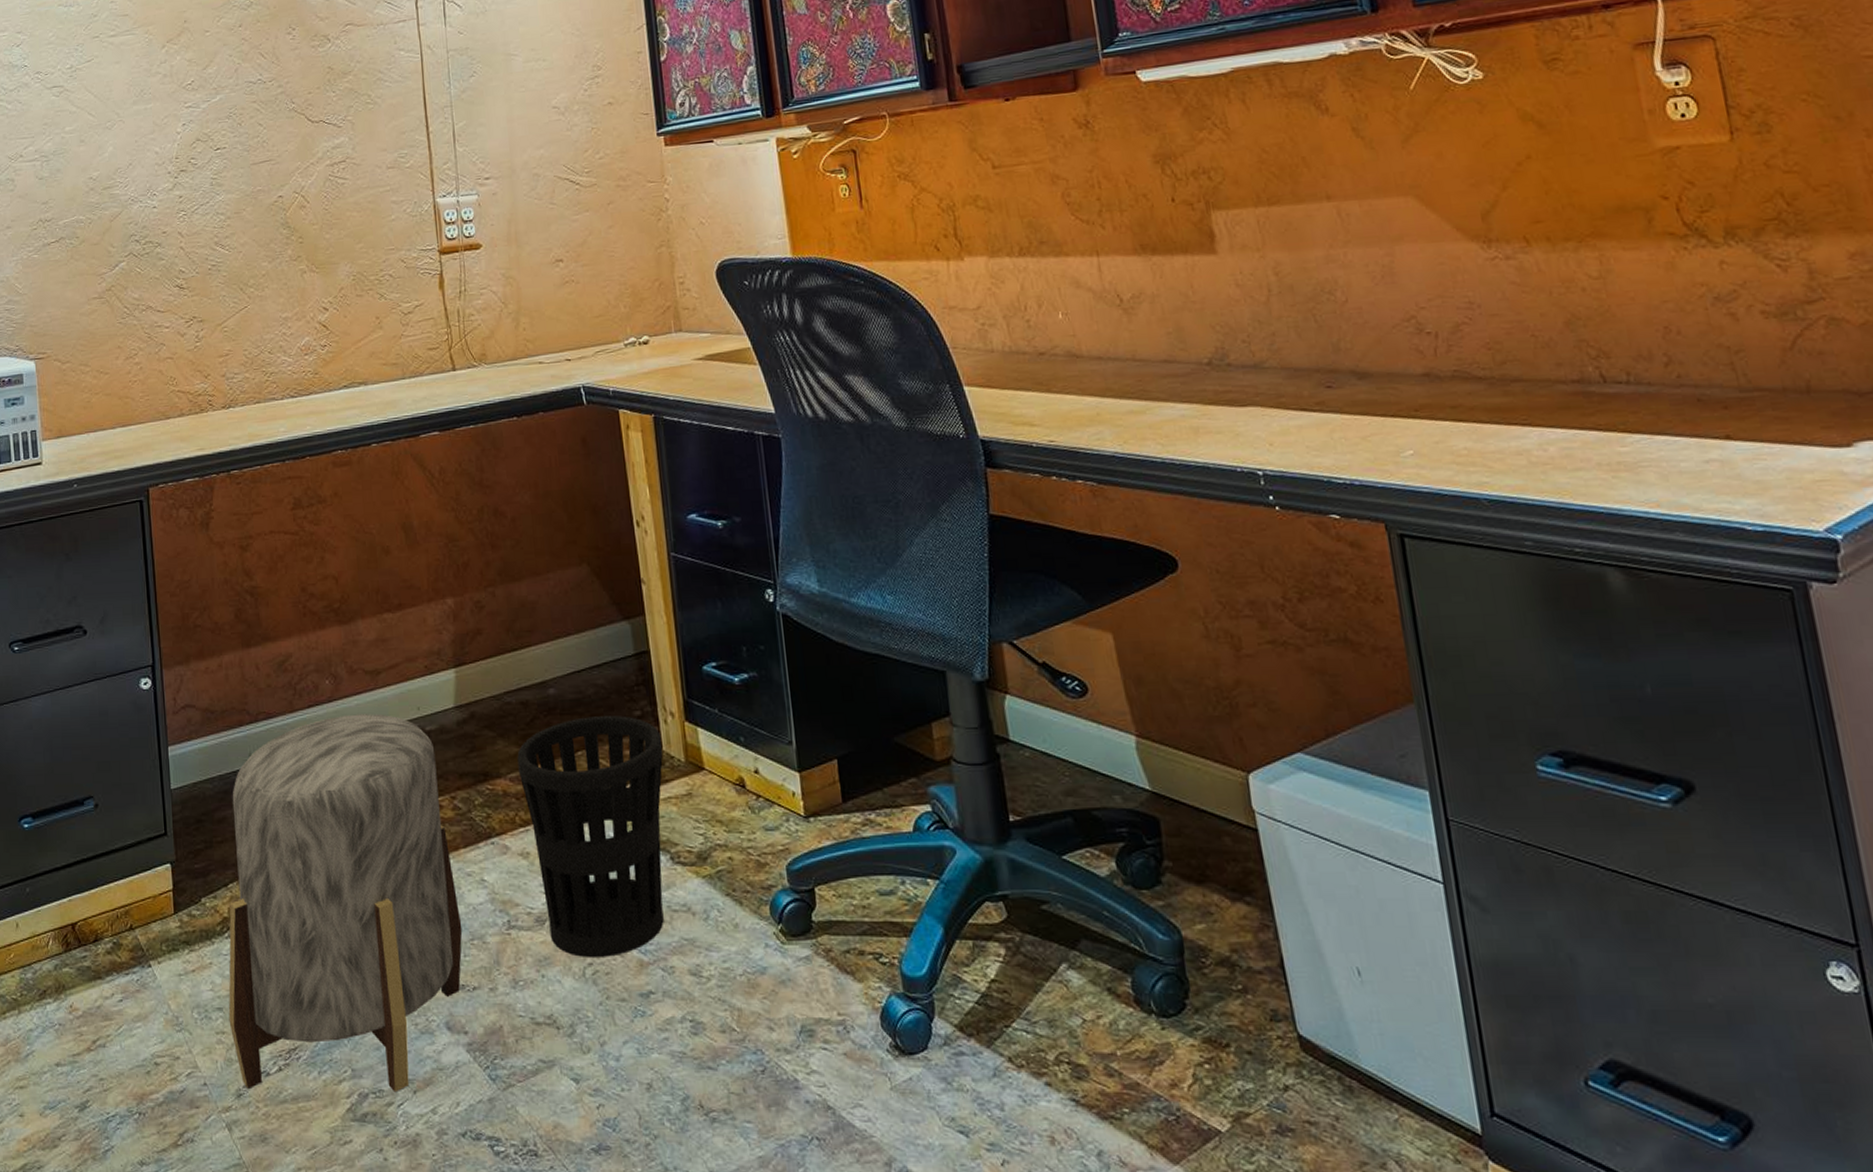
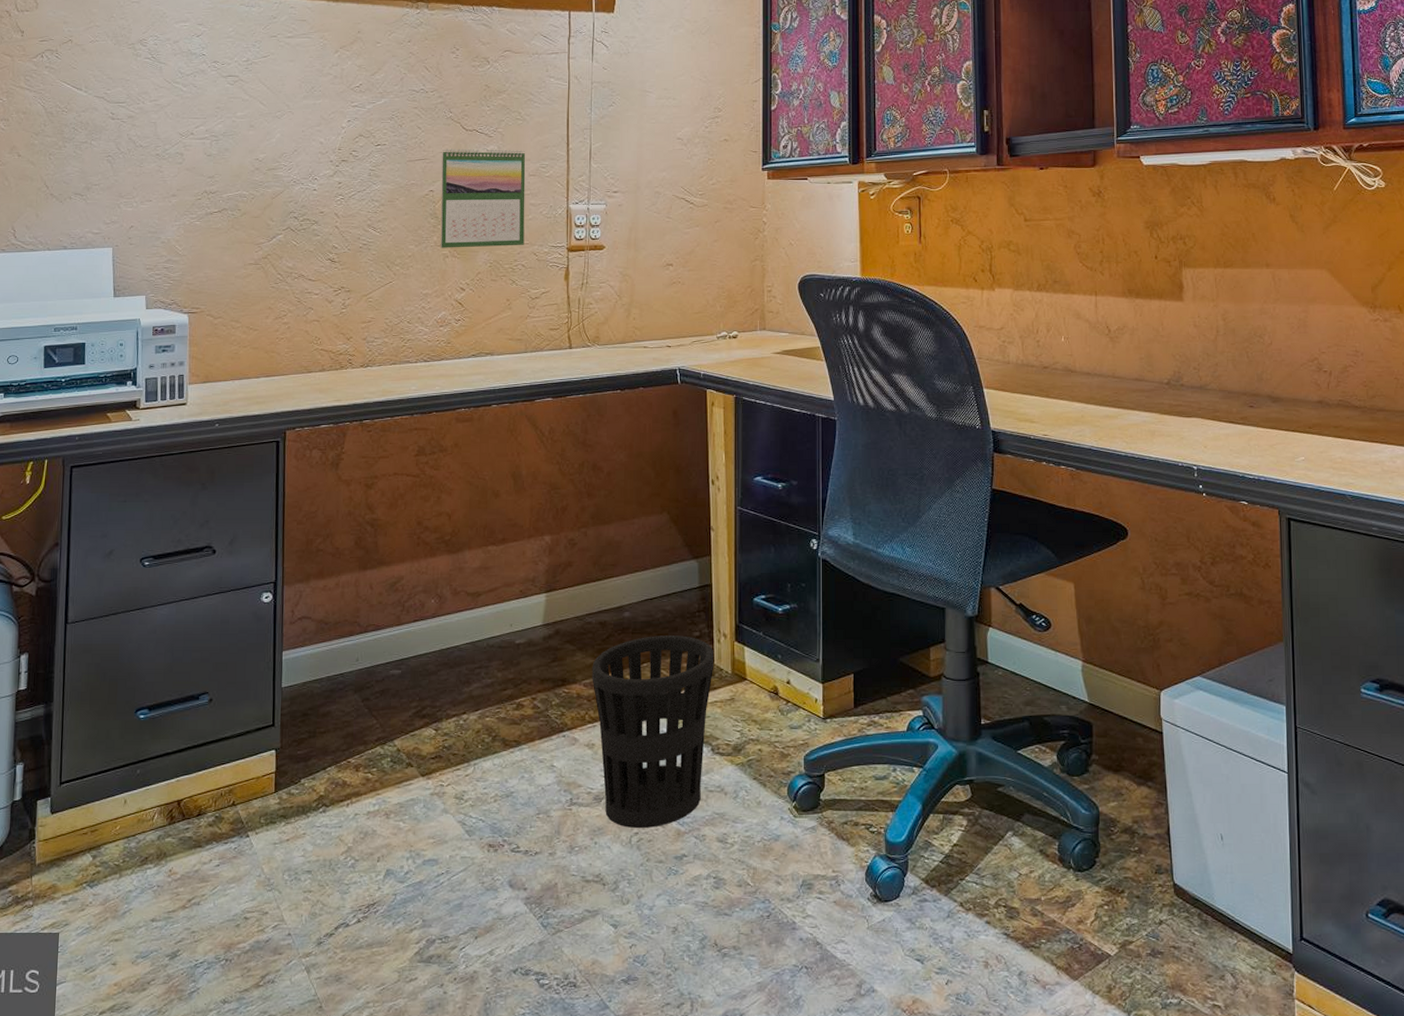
stool: present [228,713,463,1093] -> none [316,628,531,938]
calendar: none [288,139,390,263] -> present [440,148,526,248]

